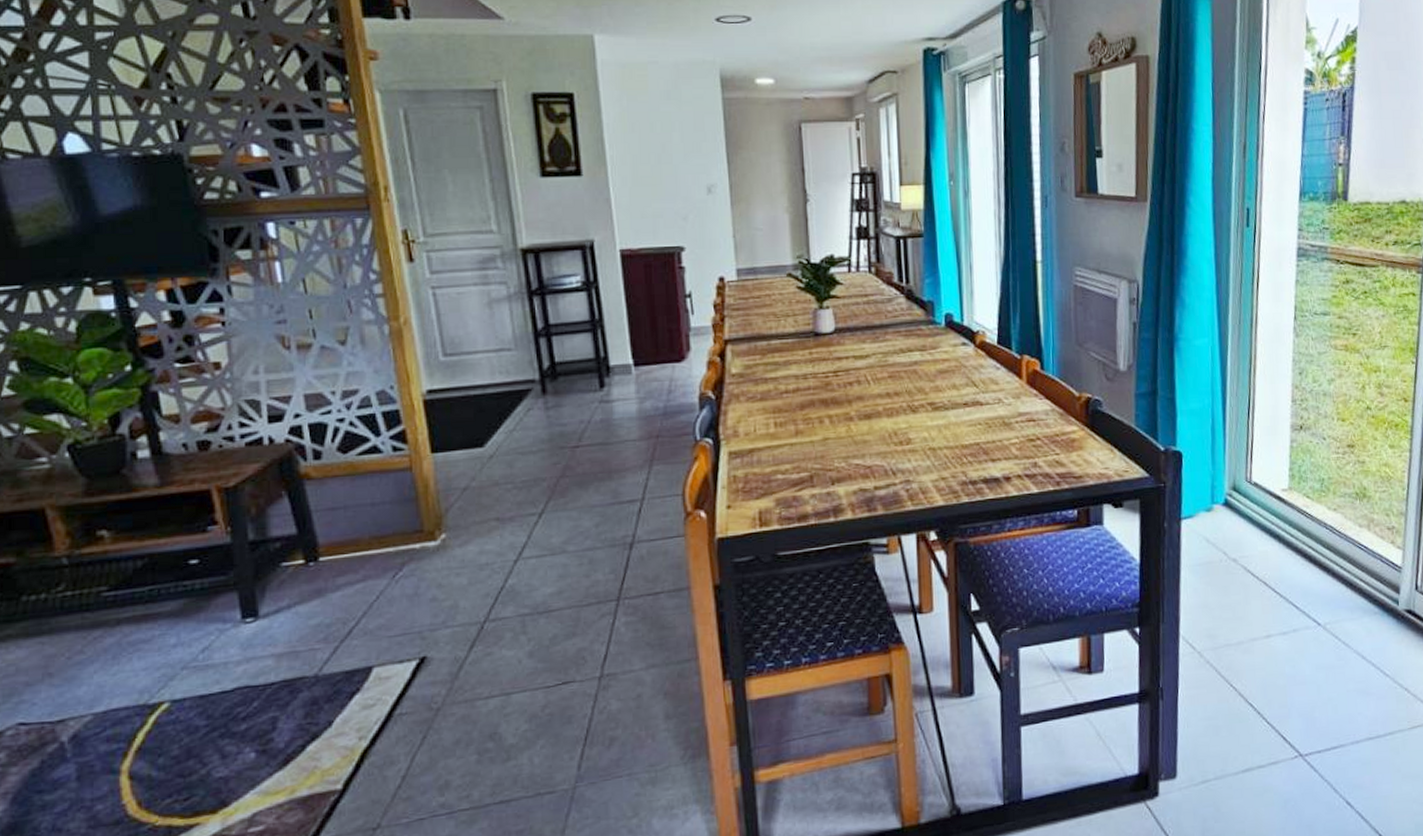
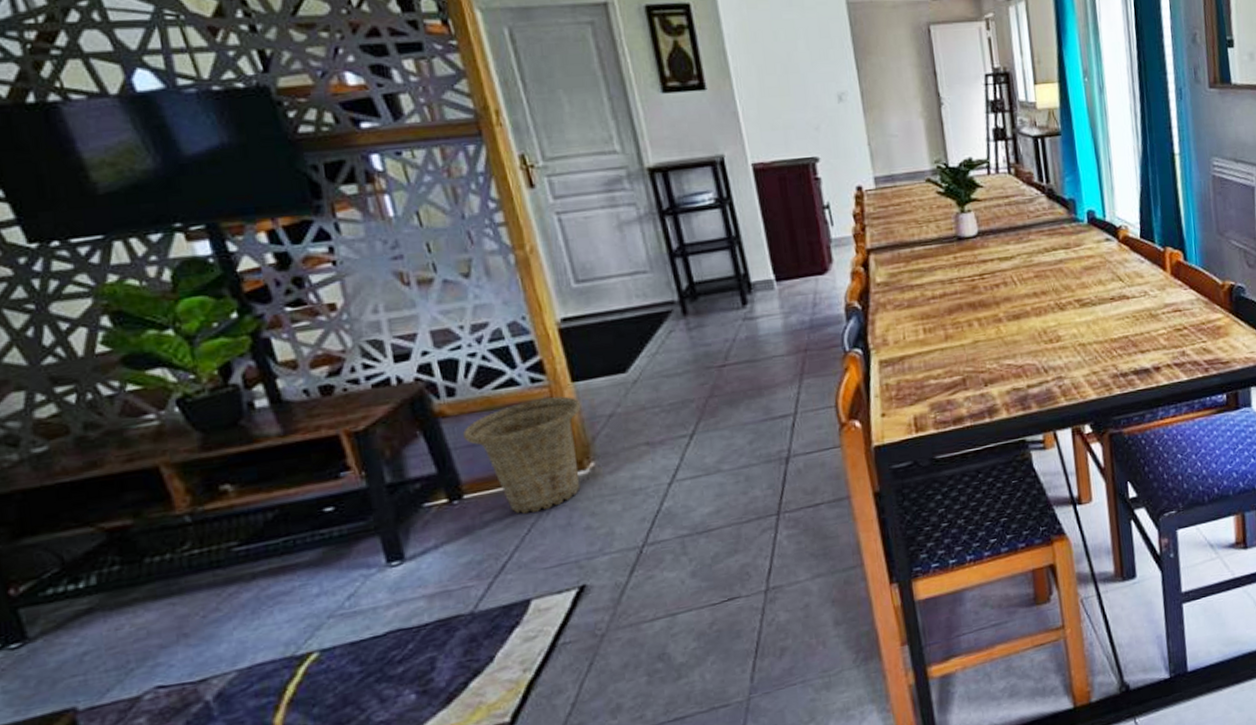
basket: none [325,465,438,580] -> present [463,395,582,514]

